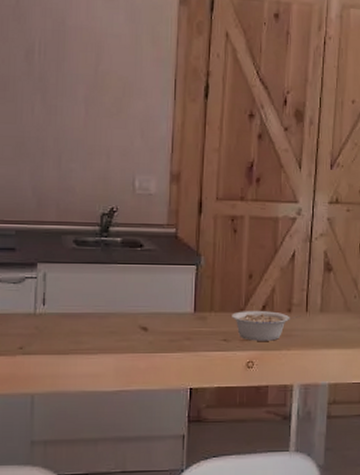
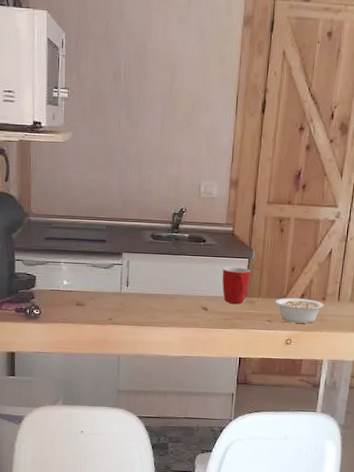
mug: none [164,276,200,322] -> present [222,267,251,304]

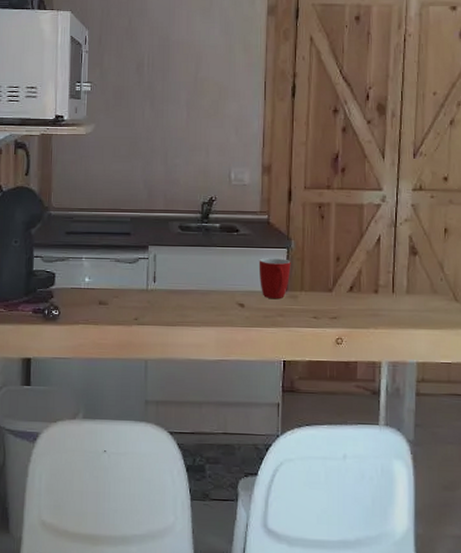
legume: present [276,298,333,324] -> none [321,291,388,320]

